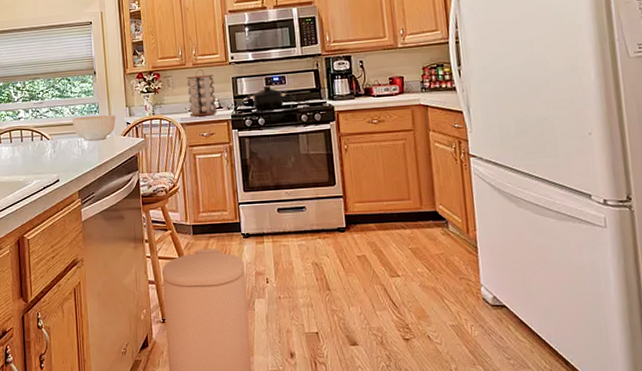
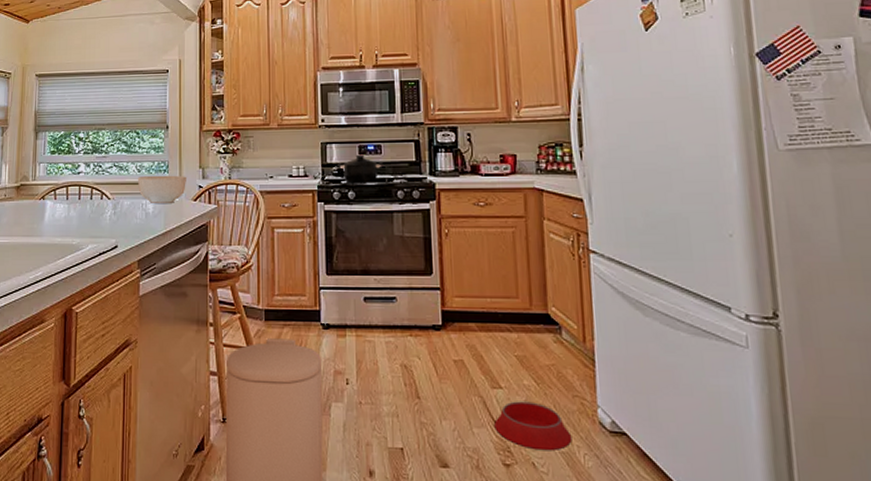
spice rack: present [186,68,218,117] -> none [270,130,302,185]
pet bowl: none [394,286,461,325] -> present [494,401,572,451]

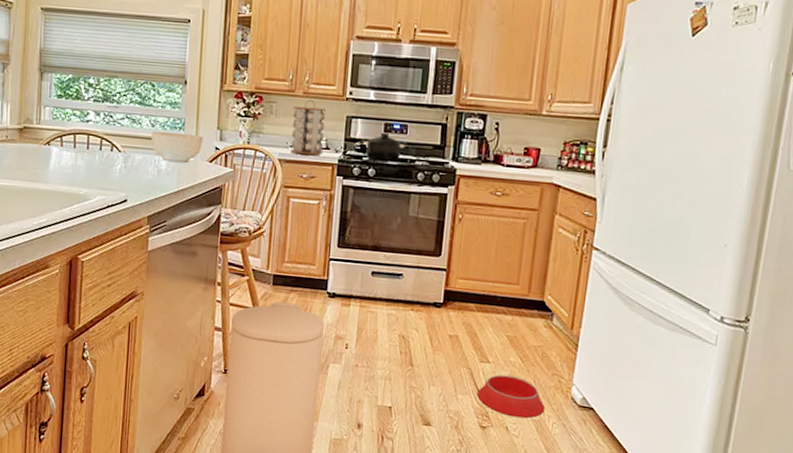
spice rack: none [270,130,302,185] -> present [290,98,326,156]

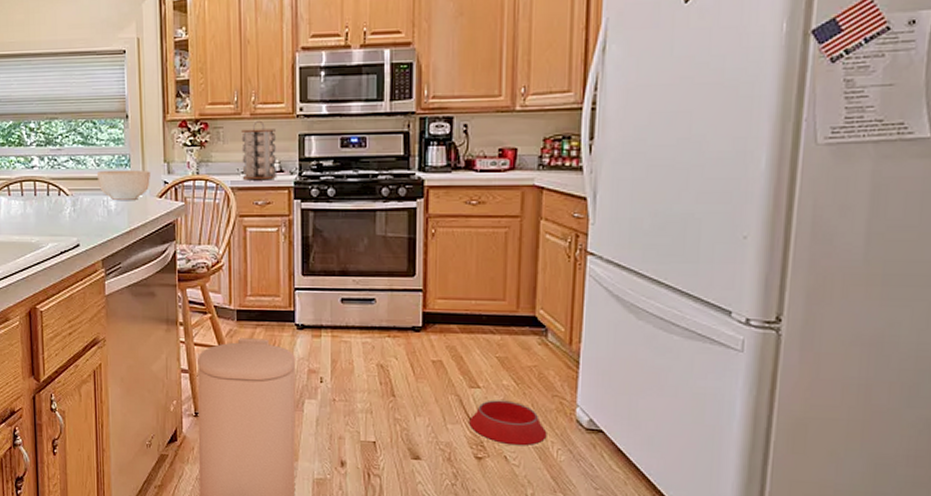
saucepan: present [361,133,408,162] -> none [317,149,368,180]

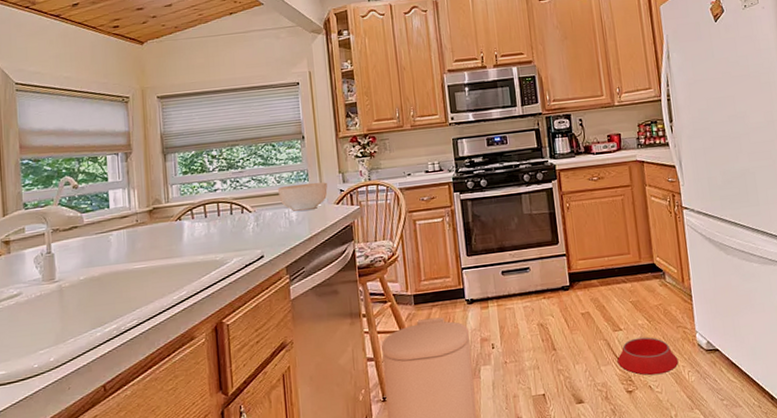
spice rack: present [241,120,277,180] -> none [404,130,438,181]

